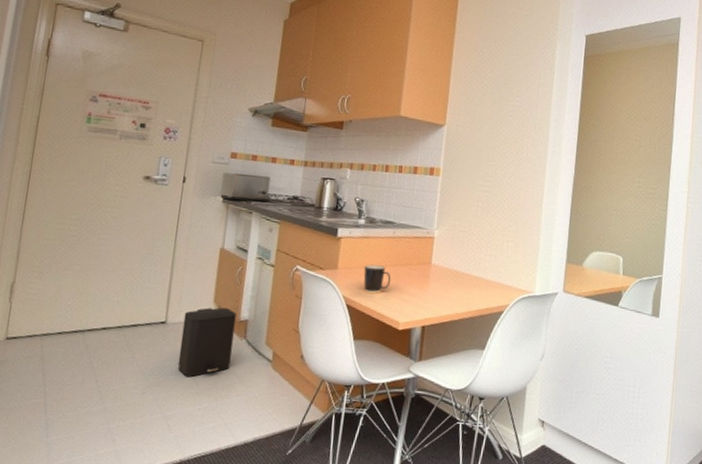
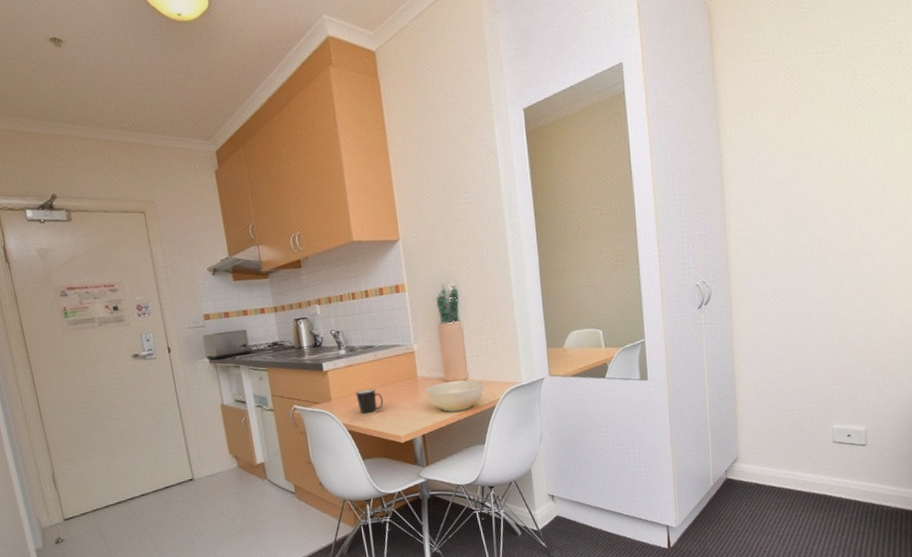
pedal bin: present [177,307,236,378] -> none [207,456,260,521]
bowl: none [436,275,497,309] -> present [426,379,484,412]
vase: none [457,177,490,279] -> present [436,284,470,383]

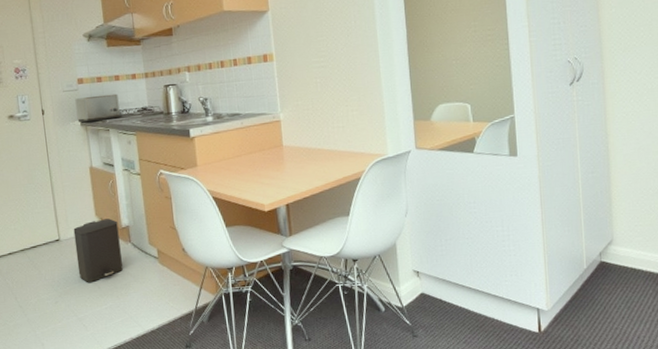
pedal bin: none [207,456,260,521] -> present [73,218,123,283]
mug: present [355,388,384,416] -> none [221,155,249,183]
bowl: present [426,379,484,412] -> none [291,150,350,182]
vase: present [436,284,470,383] -> none [303,54,335,153]

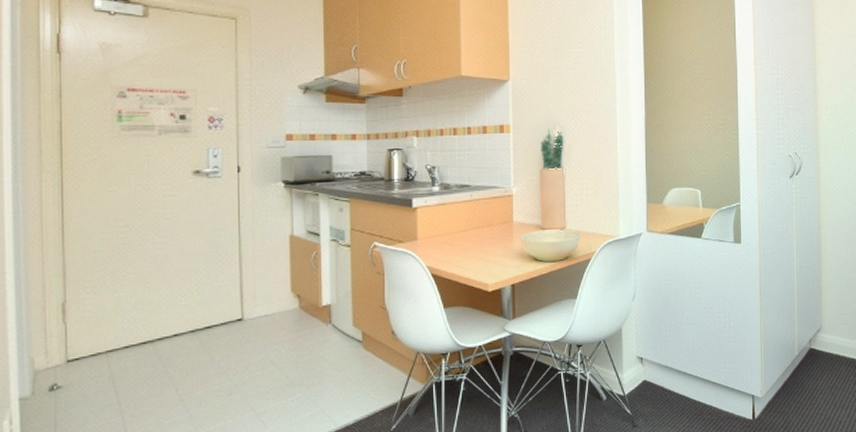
pedal bin: present [73,218,123,283] -> none [261,295,318,371]
bowl: none [291,150,350,182] -> present [521,229,581,262]
vase: none [303,54,335,153] -> present [538,129,567,231]

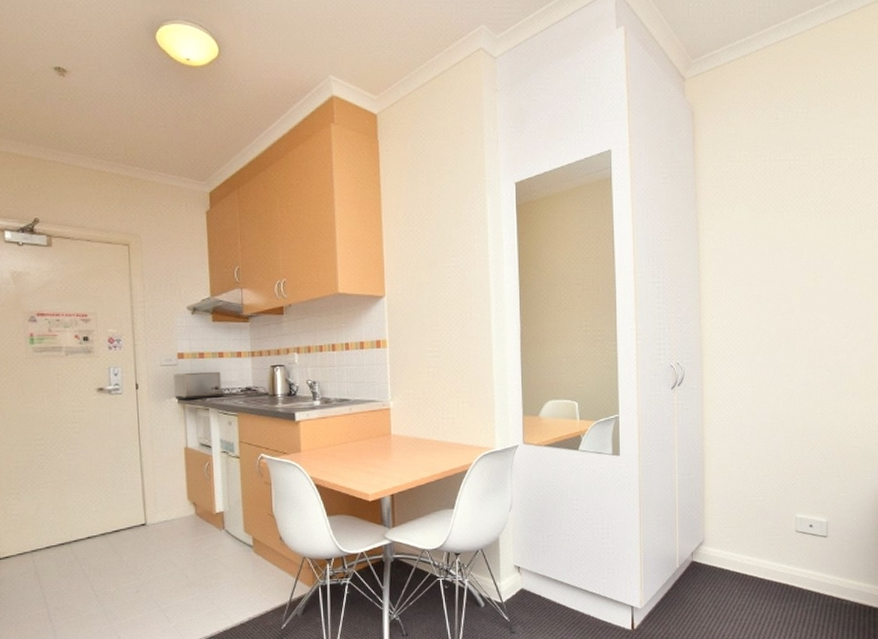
bowl: present [521,229,581,262] -> none [399,441,458,473]
vase: present [538,129,567,231] -> none [415,343,444,443]

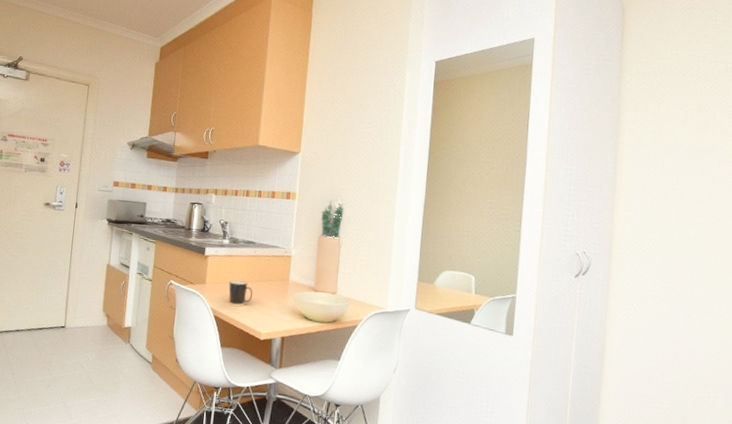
mug: none [326,442,355,470] -> present [228,280,253,306]
bowl: none [399,441,458,473] -> present [294,291,351,323]
vase: none [415,343,444,443] -> present [313,200,343,295]

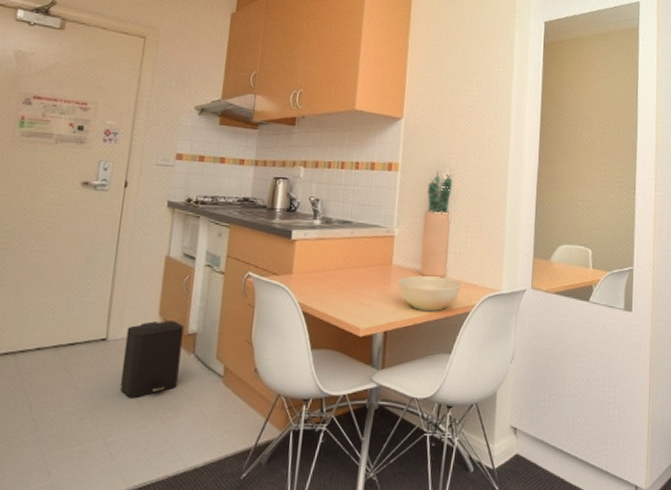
pedal bin: none [75,315,121,374] -> present [120,320,184,399]
toaster: present [105,198,147,225] -> none [164,174,219,206]
mug: present [228,280,253,306] -> none [320,267,350,298]

